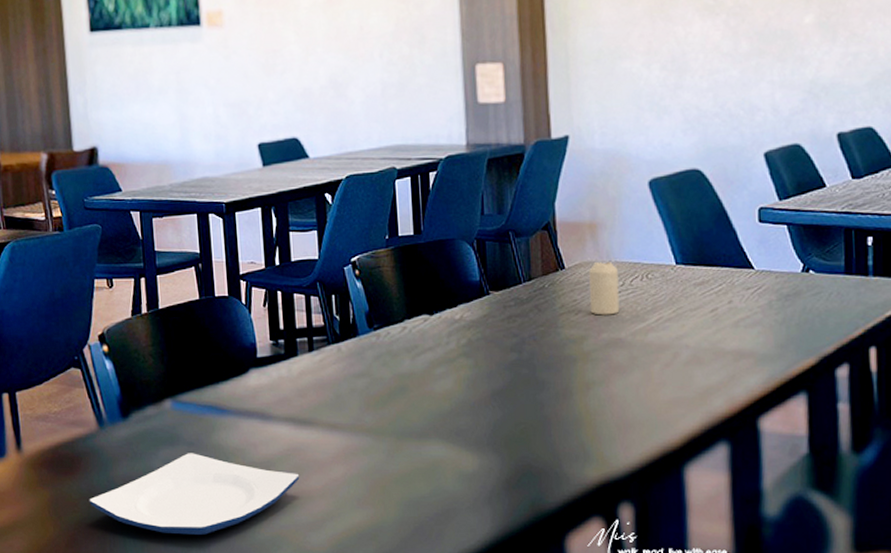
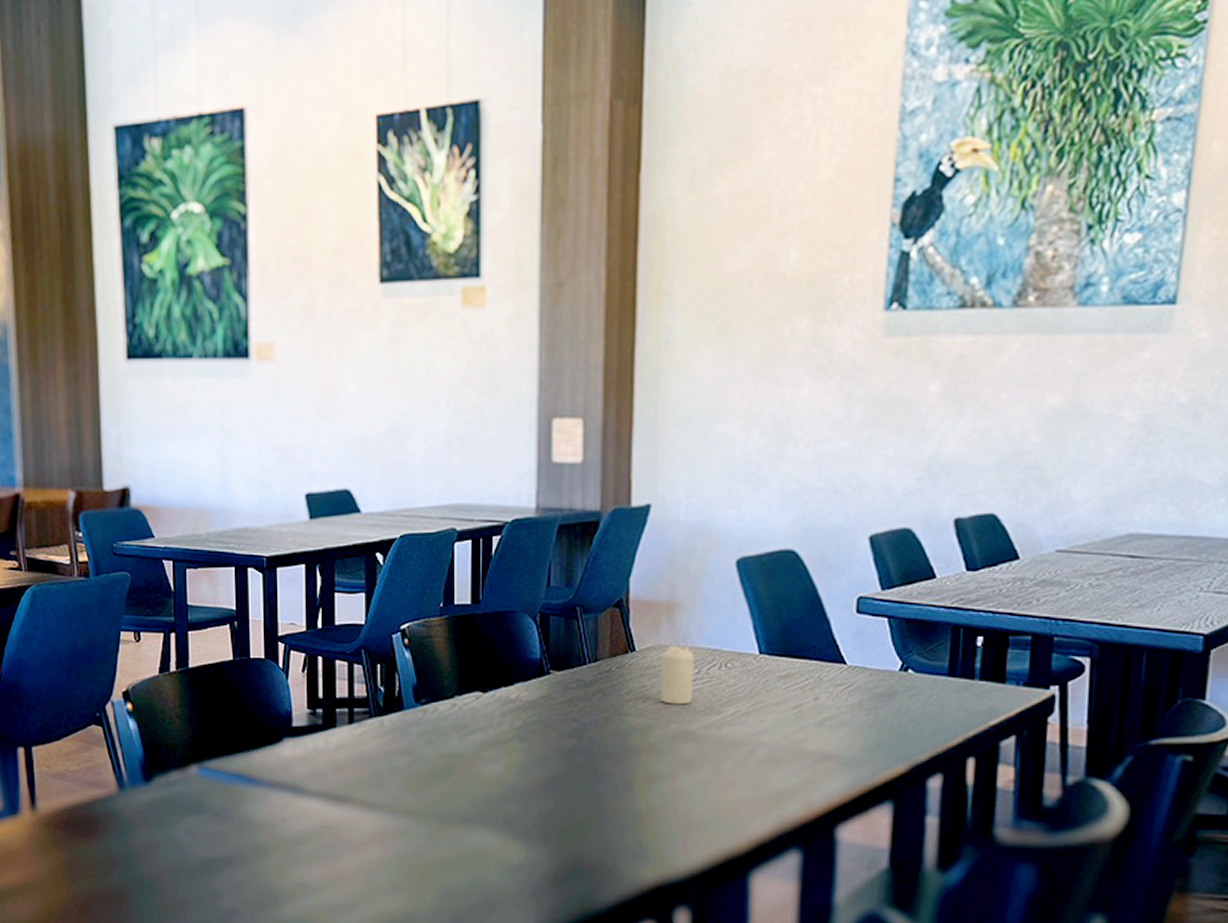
plate: present [89,453,300,535] -> none [105,823,331,910]

